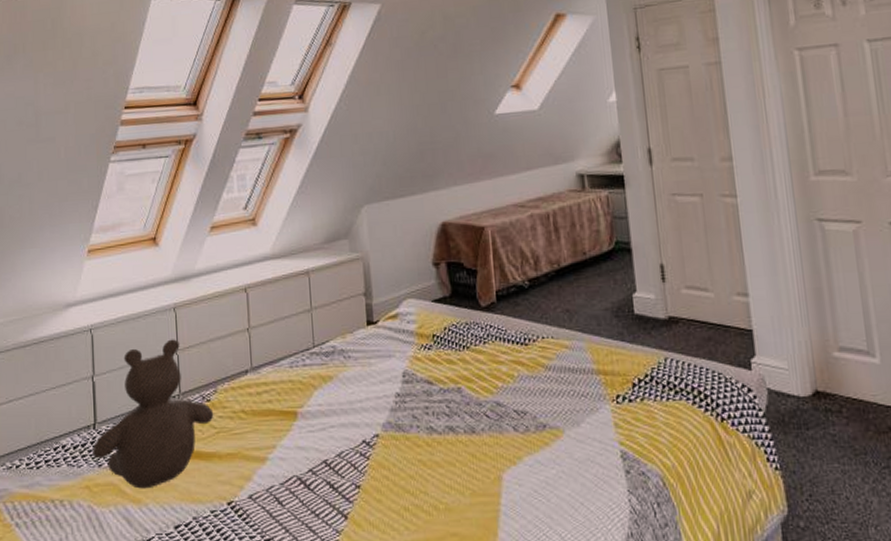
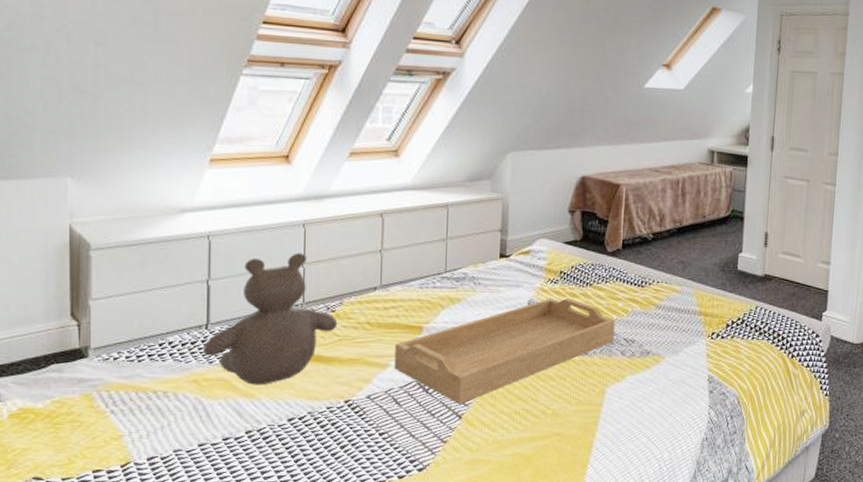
serving tray: none [271,366,503,501] -> present [394,298,615,404]

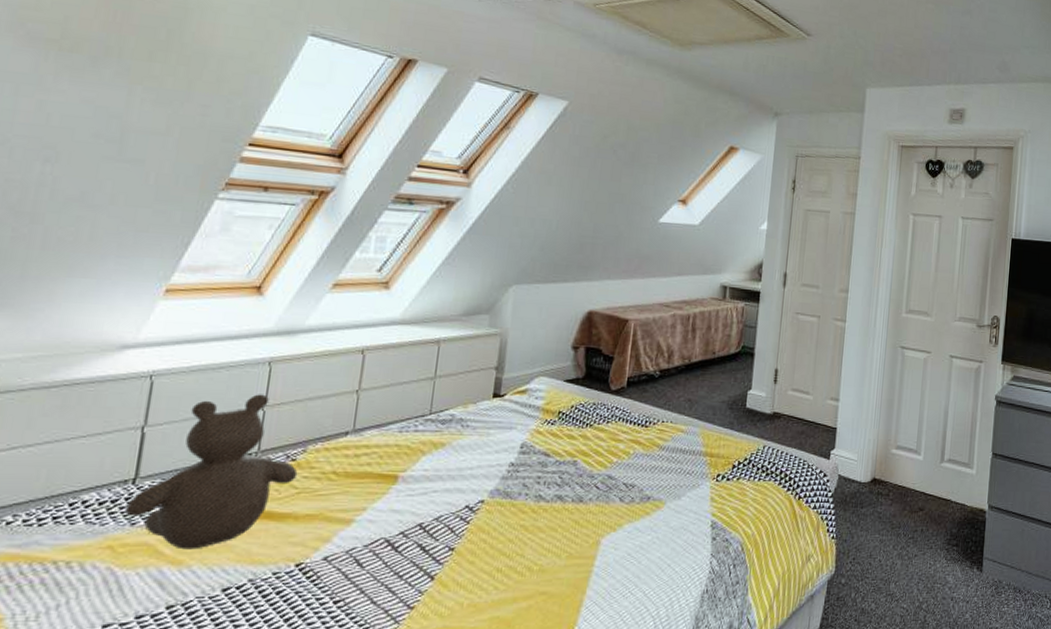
serving tray: present [394,298,615,404] -> none [360,440,615,563]

